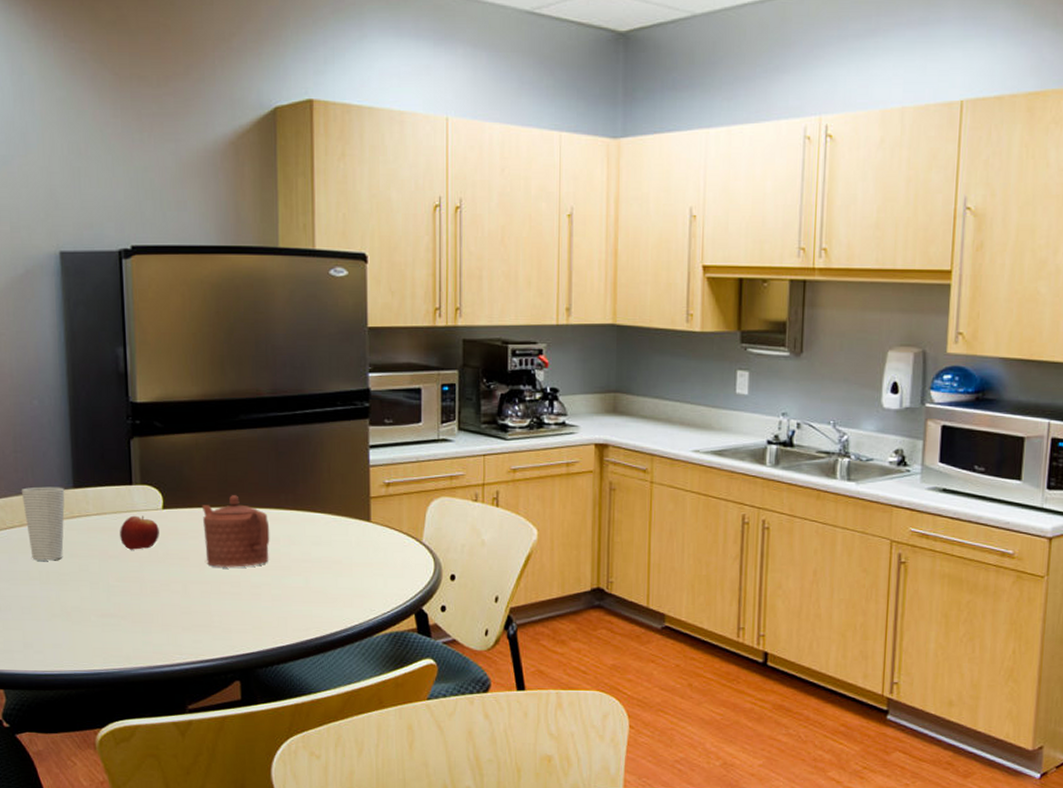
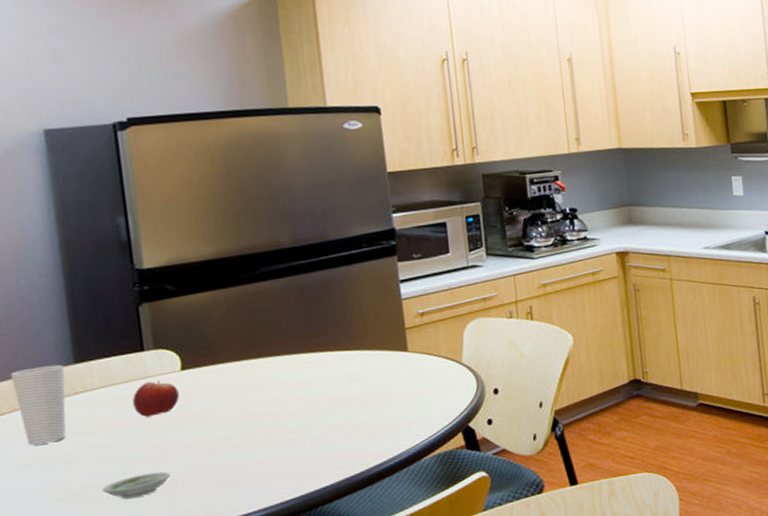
saucer: none [90,604,147,625] -> present [102,471,171,499]
teapot: present [201,495,270,567] -> none [225,346,305,420]

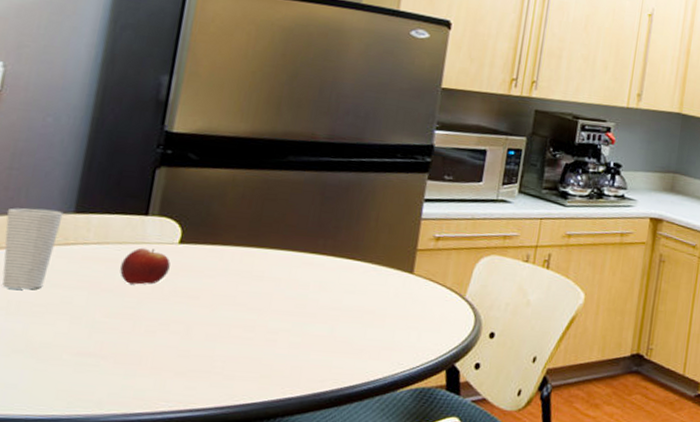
saucer: present [102,471,171,499] -> none [62,342,136,366]

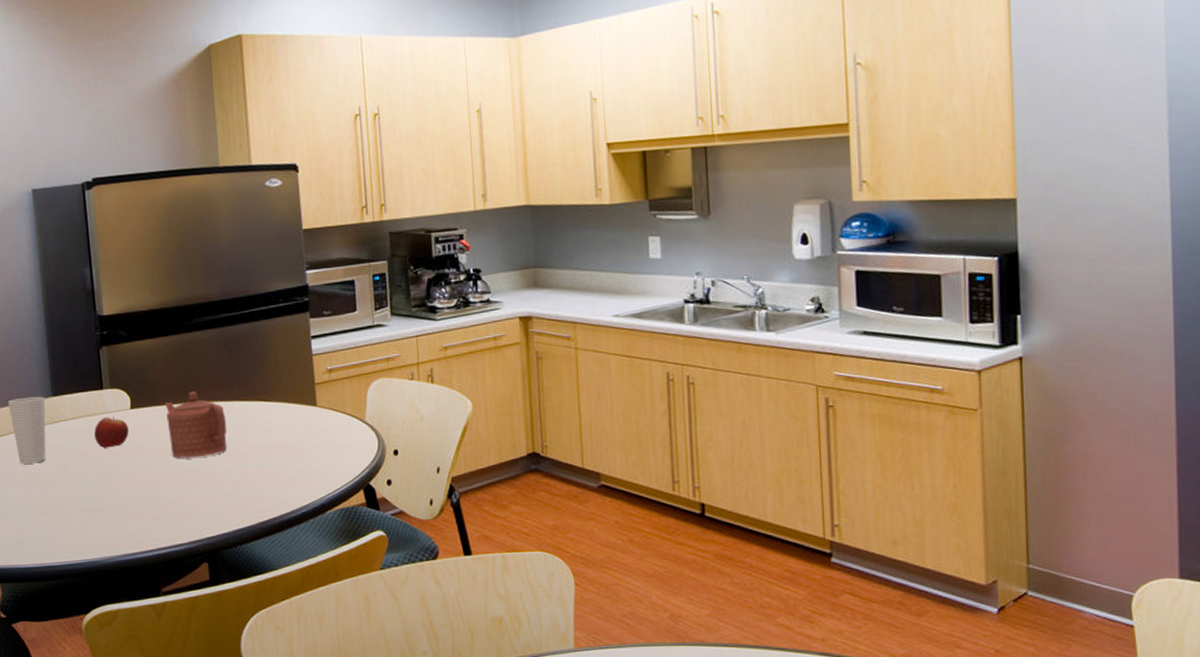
teapot: none [220,235,301,311] -> present [164,391,228,458]

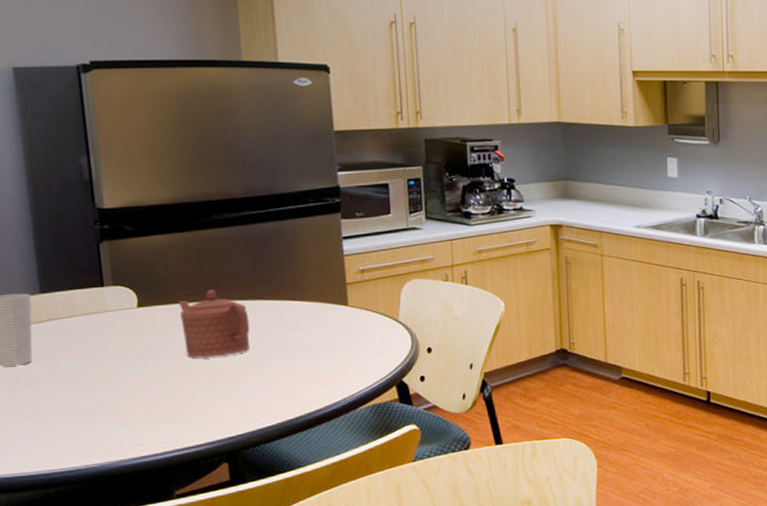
fruit: present [94,416,129,448] -> none [93,315,136,349]

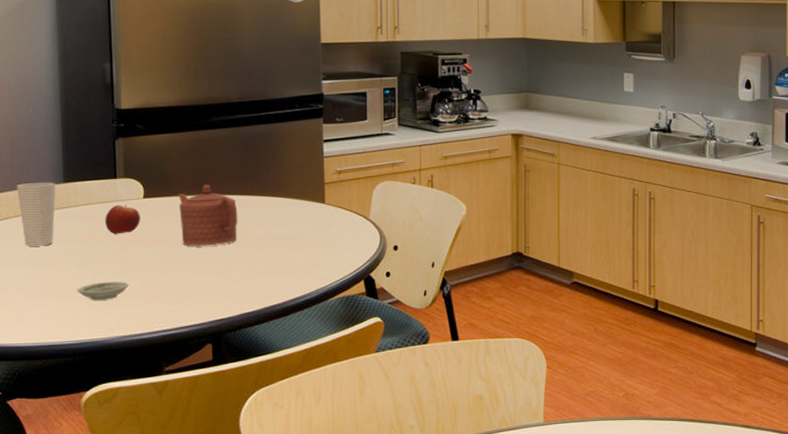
saucer: none [65,400,127,423] -> present [77,281,129,300]
fruit: none [93,315,136,349] -> present [105,204,140,234]

